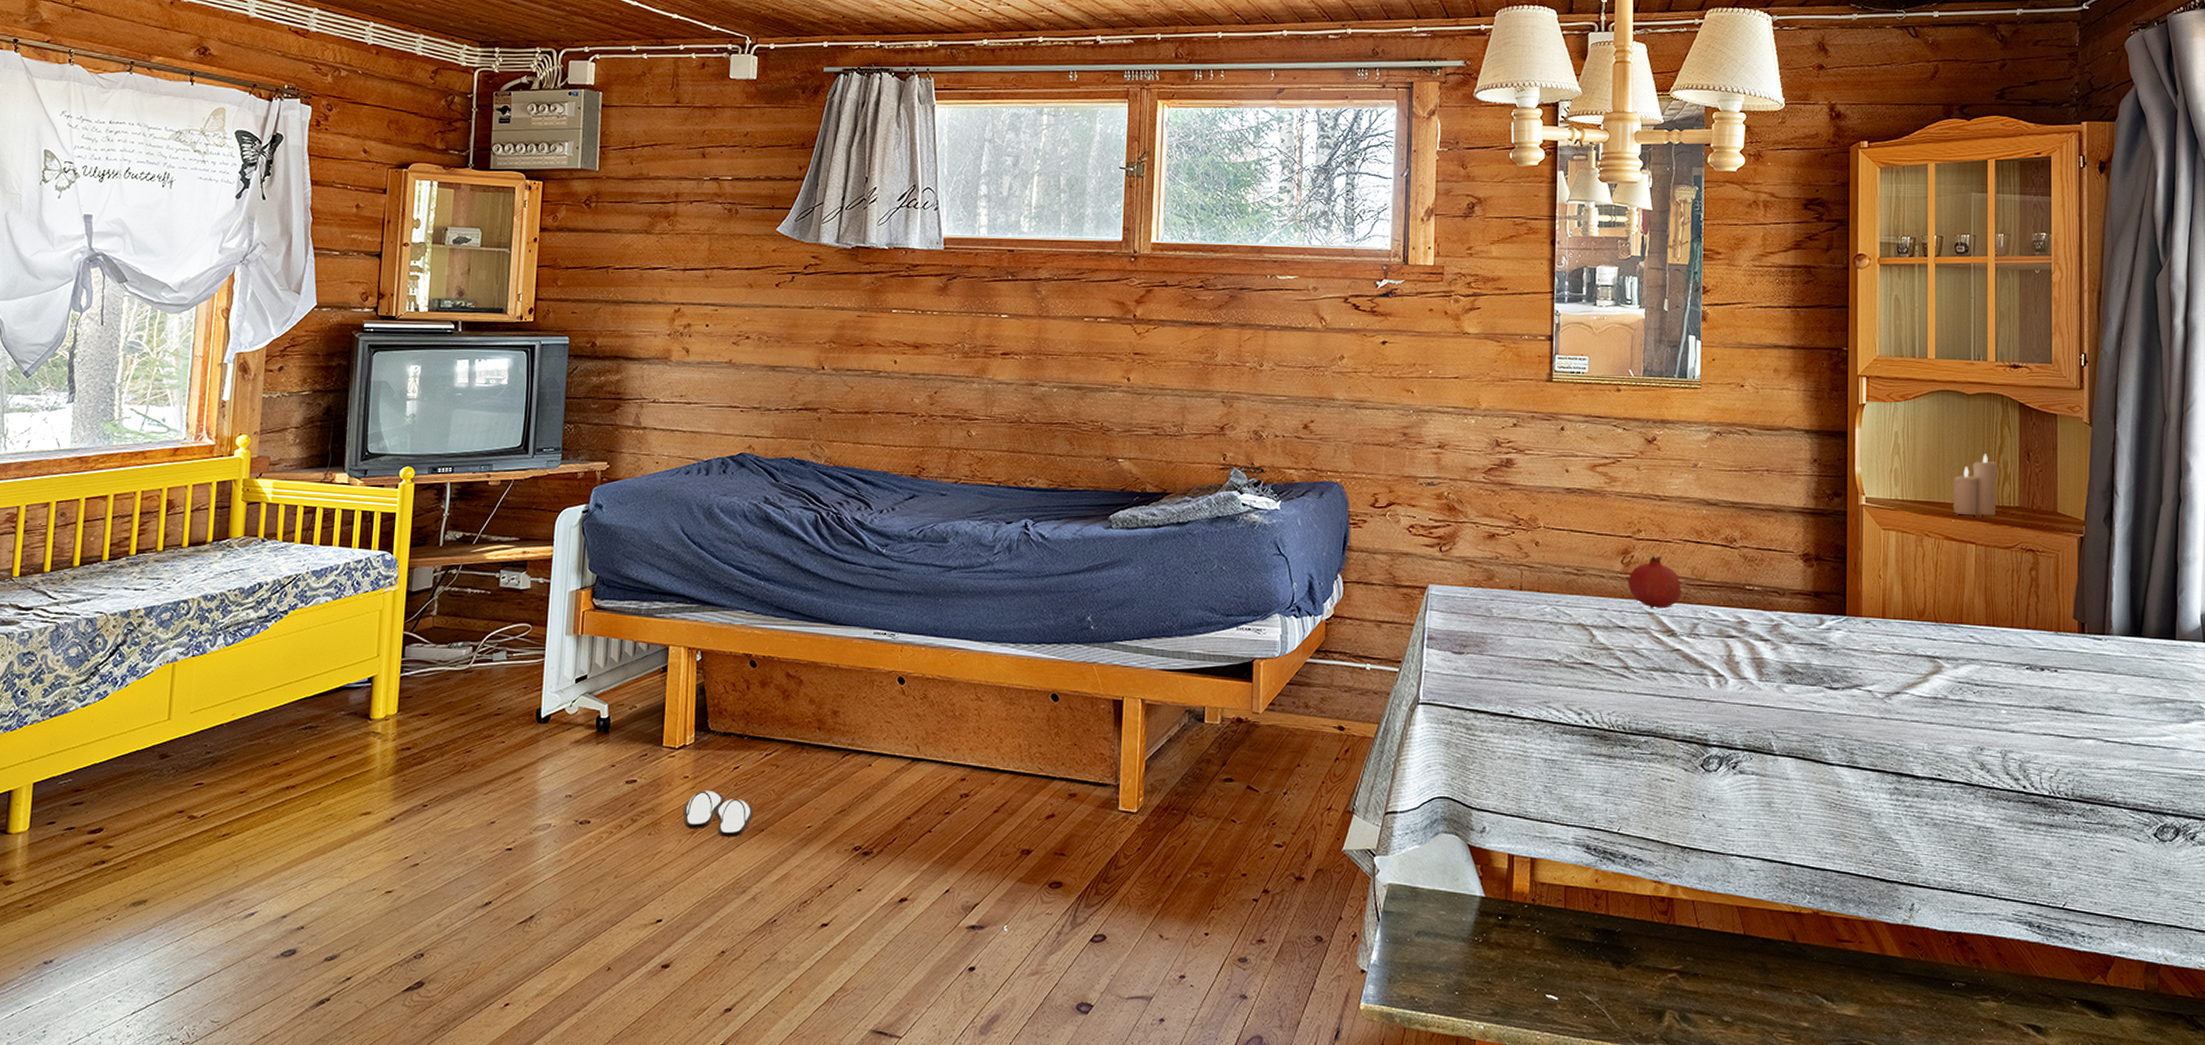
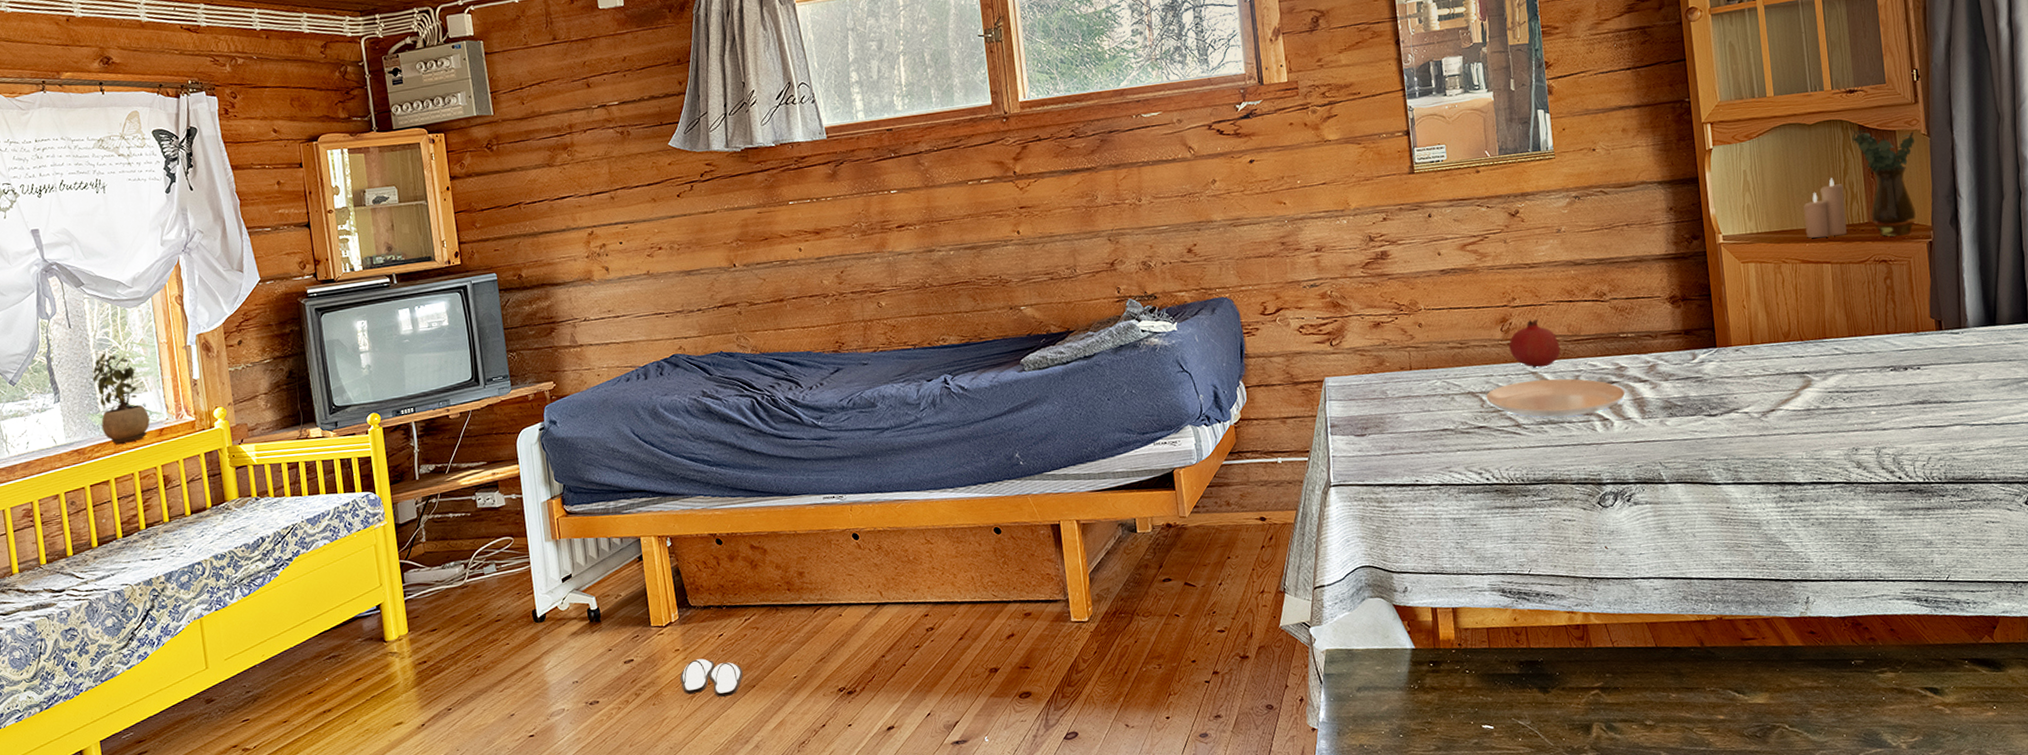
potted plant: none [112,357,166,458] -> present [92,352,150,444]
plate: none [1596,621,1744,667] -> present [1486,378,1626,418]
vase: none [2011,404,2076,526] -> present [1851,127,1916,237]

